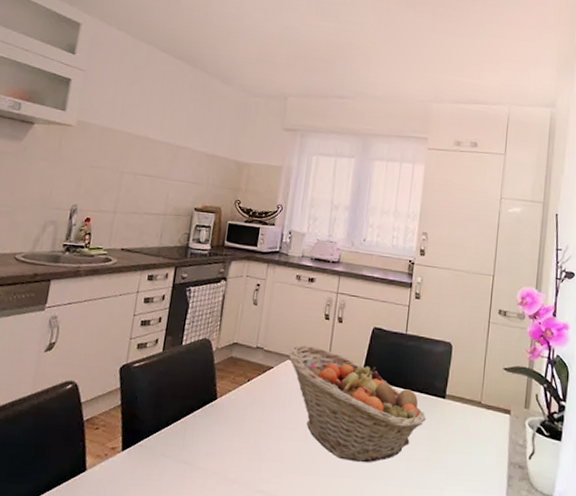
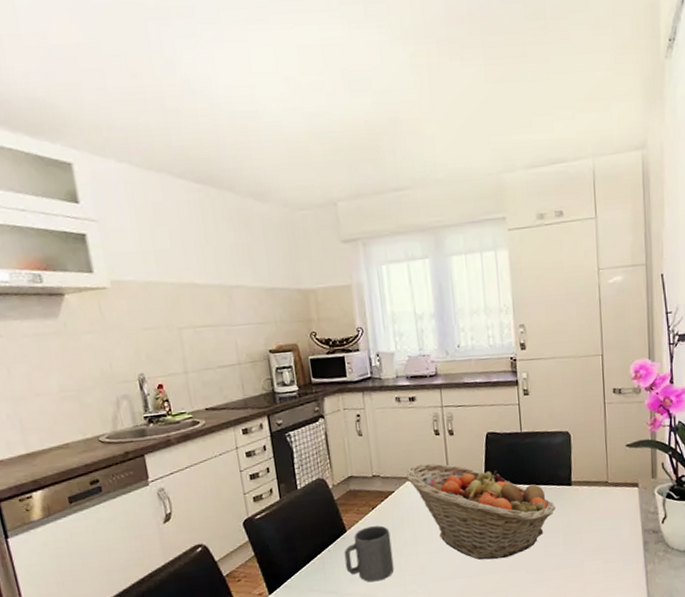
mug: none [205,399,259,461] -> present [344,525,394,582]

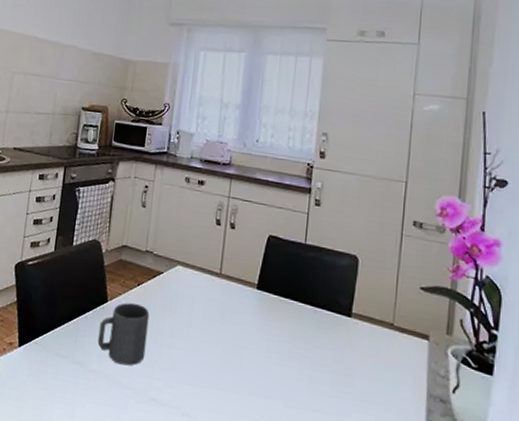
fruit basket: present [406,463,556,560] -> none [179,251,329,380]

